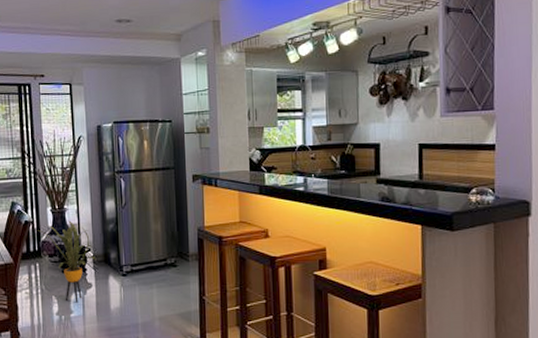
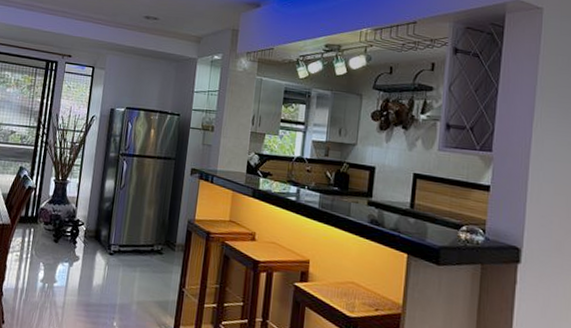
house plant: present [38,220,96,303] -> none [39,192,87,274]

